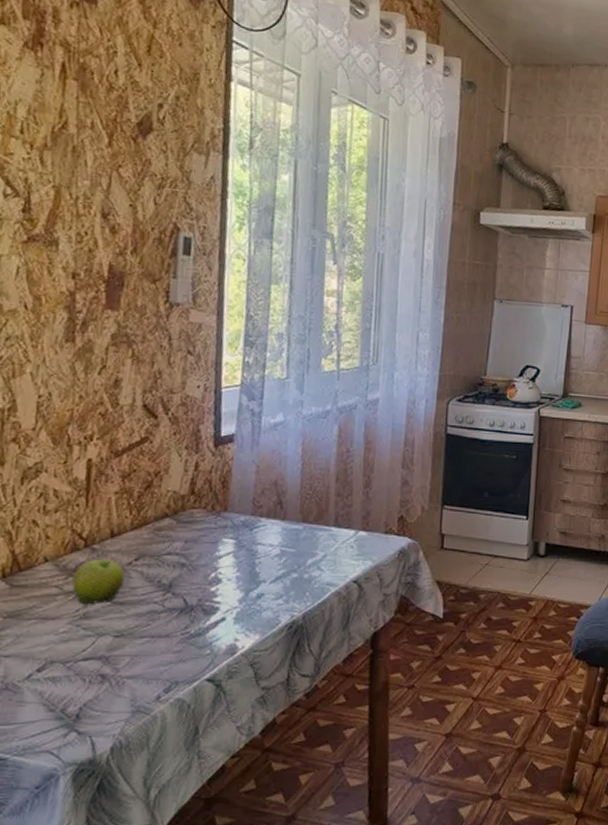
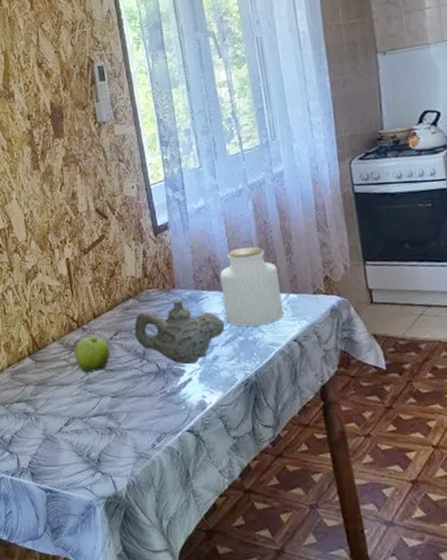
teapot: none [163,525,280,602] -> present [134,300,226,365]
jar: none [282,474,351,563] -> present [220,246,284,327]

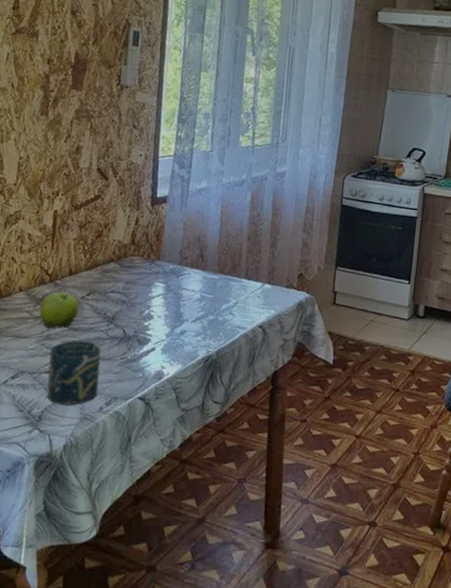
cup: none [93,380,147,447] -> present [46,340,102,406]
teapot: present [134,300,226,365] -> none [108,271,200,335]
jar: present [220,246,284,327] -> none [202,233,260,309]

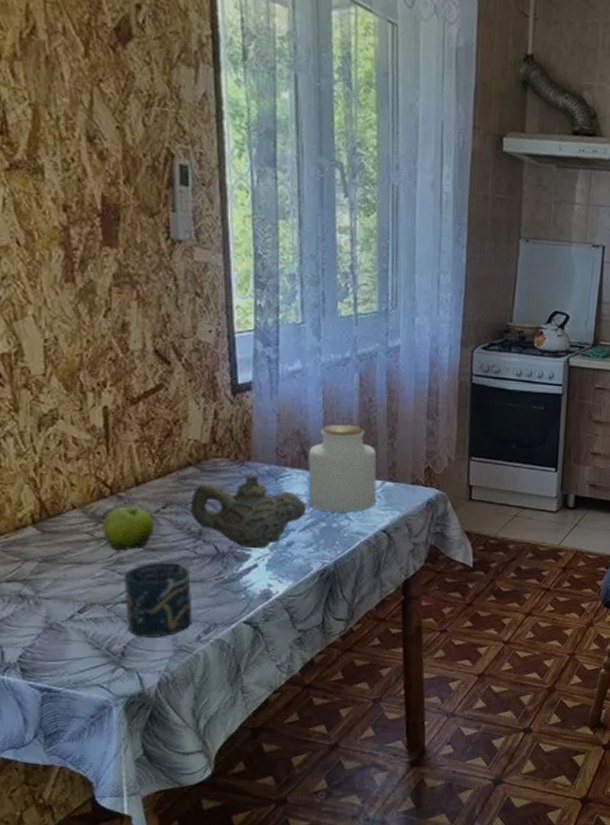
teapot: none [108,271,200,335] -> present [191,474,308,549]
jar: none [202,233,260,309] -> present [308,424,377,513]

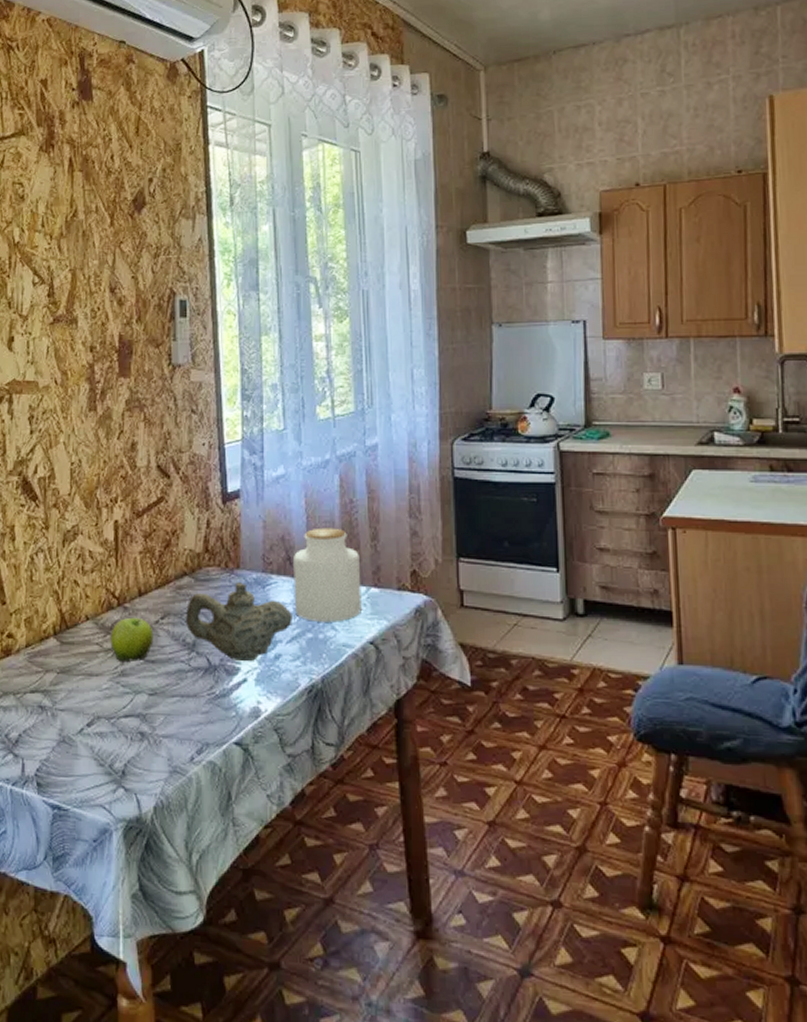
cup: present [123,562,193,639] -> none [126,674,186,757]

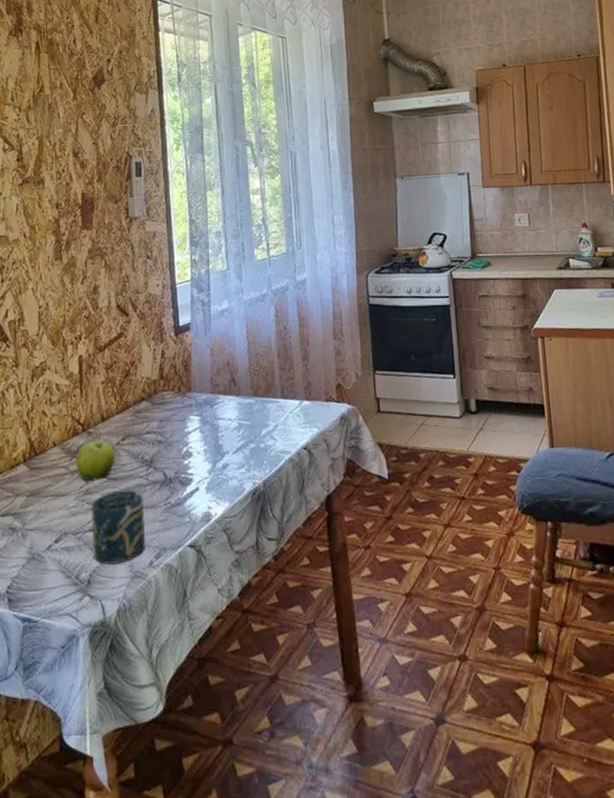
cup: none [126,674,186,757] -> present [91,489,146,566]
teapot: present [186,582,294,662] -> none [144,404,239,473]
jar: present [294,527,361,622] -> none [237,351,296,433]

